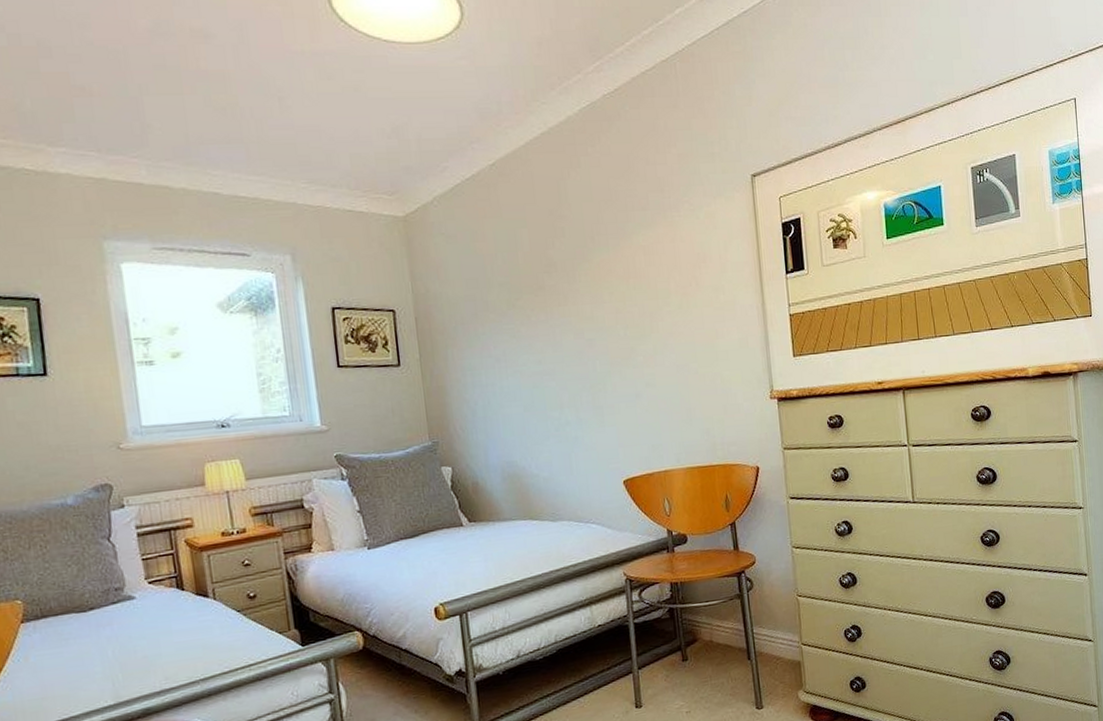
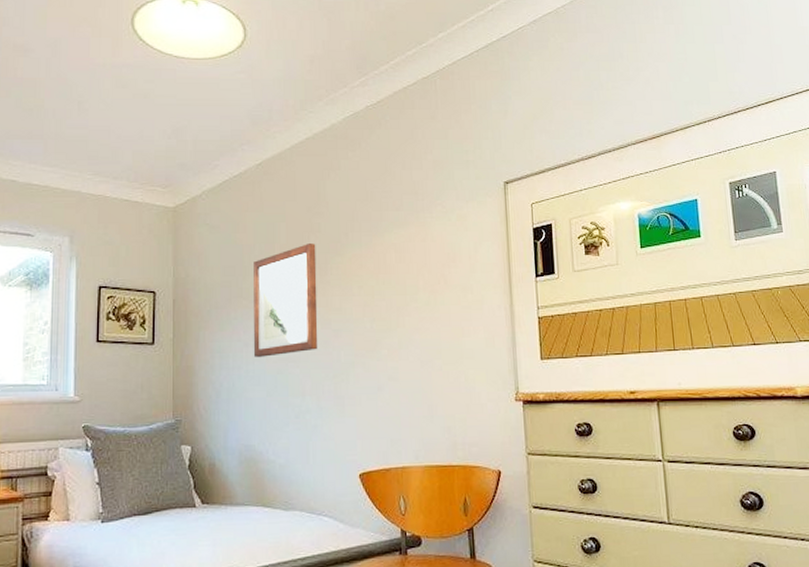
wall art: none [497,250,572,372] -> present [253,243,318,357]

